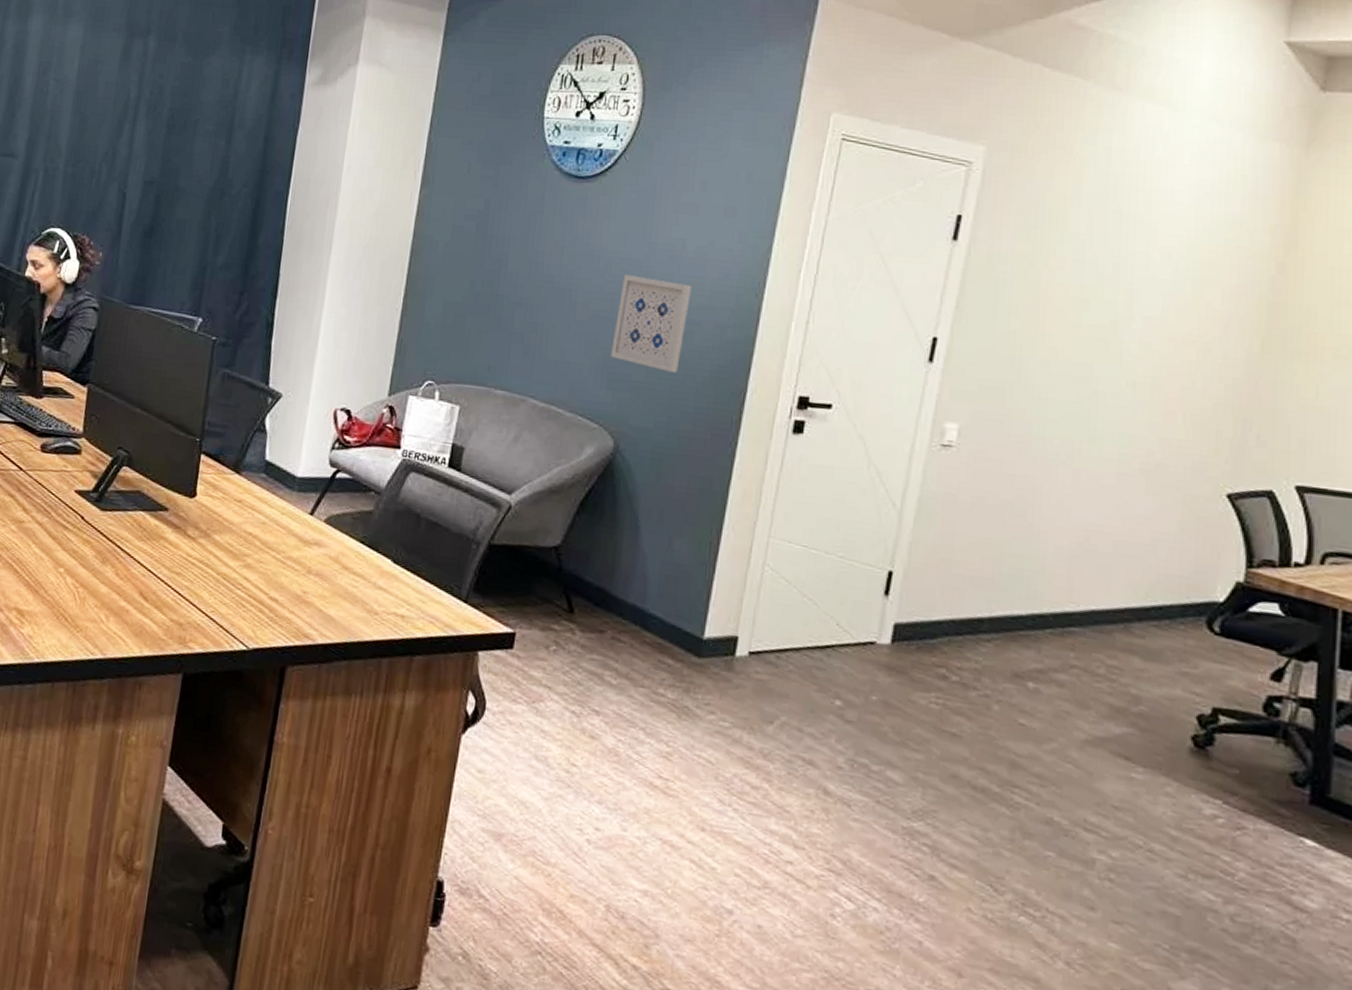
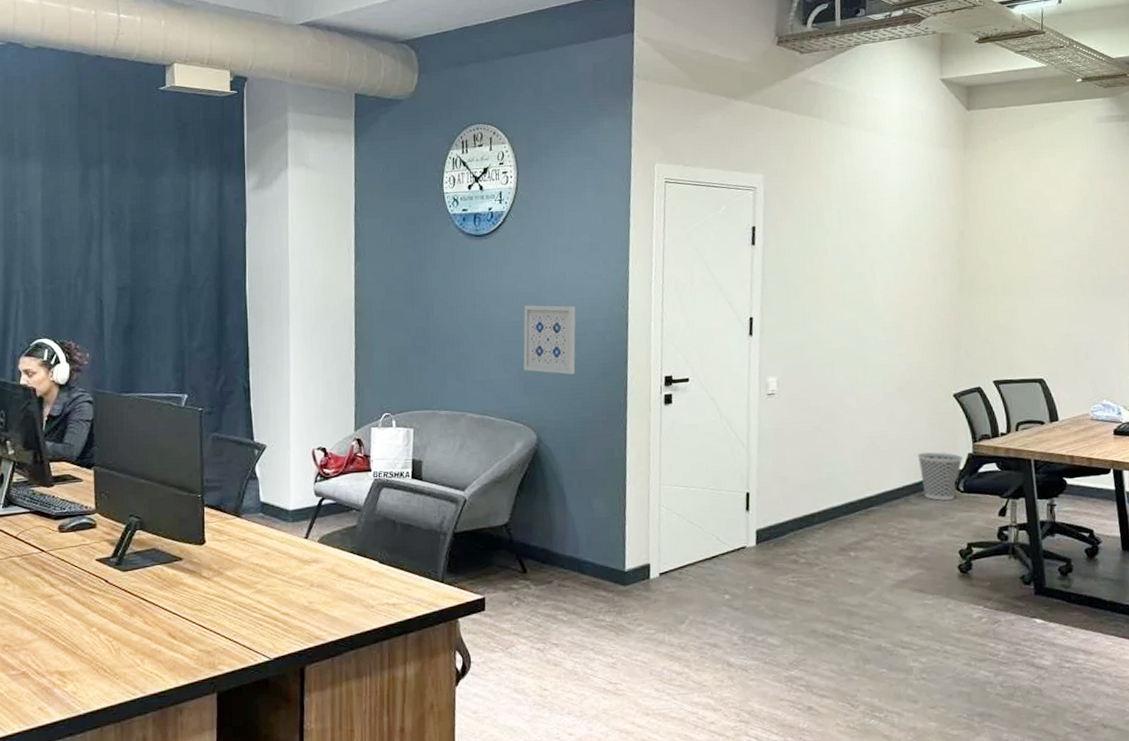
wastebasket: none [1154,567,1228,642] -> present [917,452,964,501]

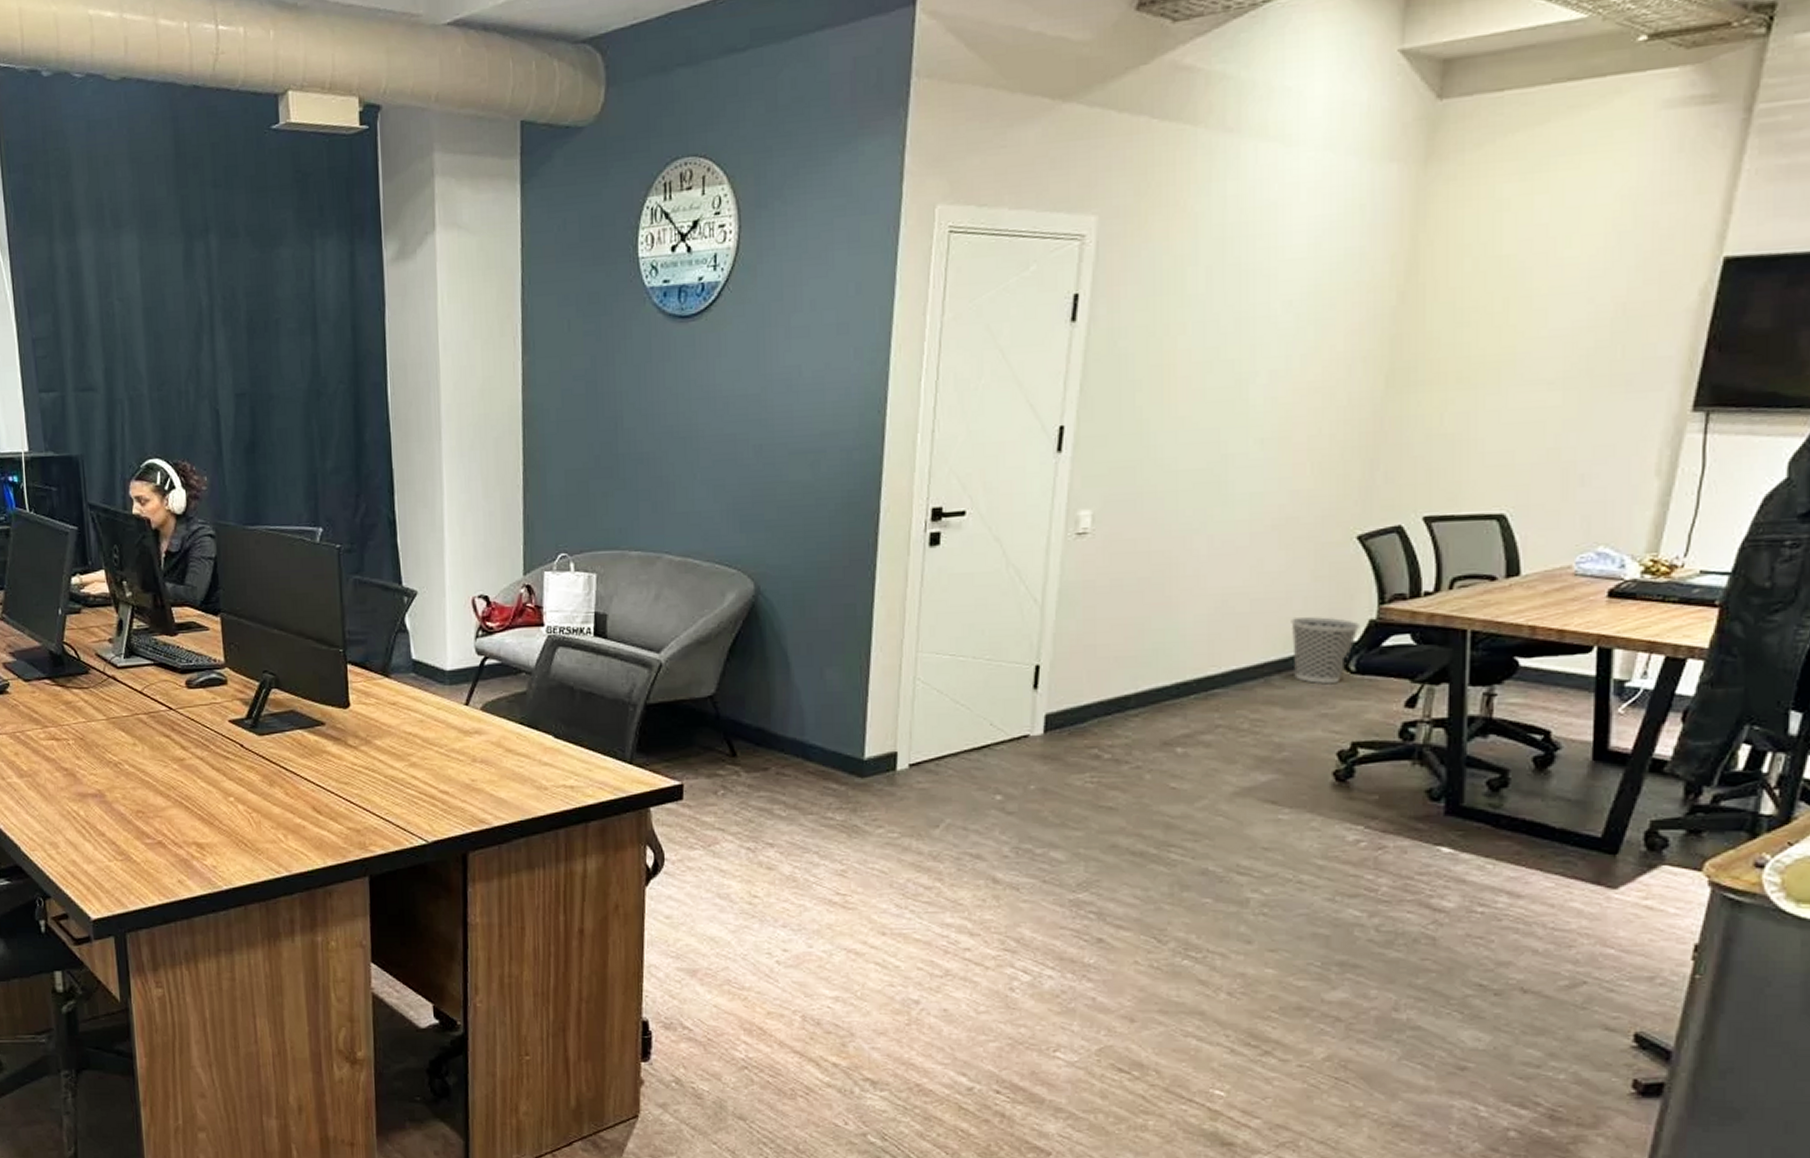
wall art: present [523,305,576,375] -> none [740,411,813,505]

